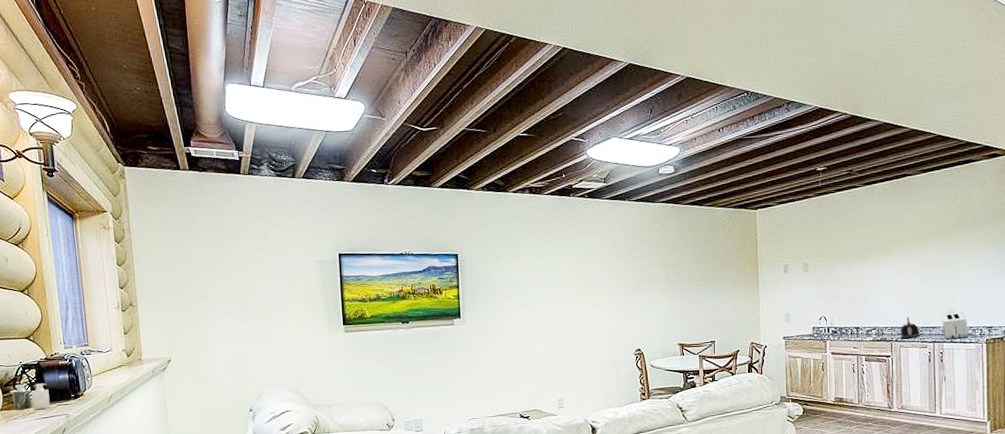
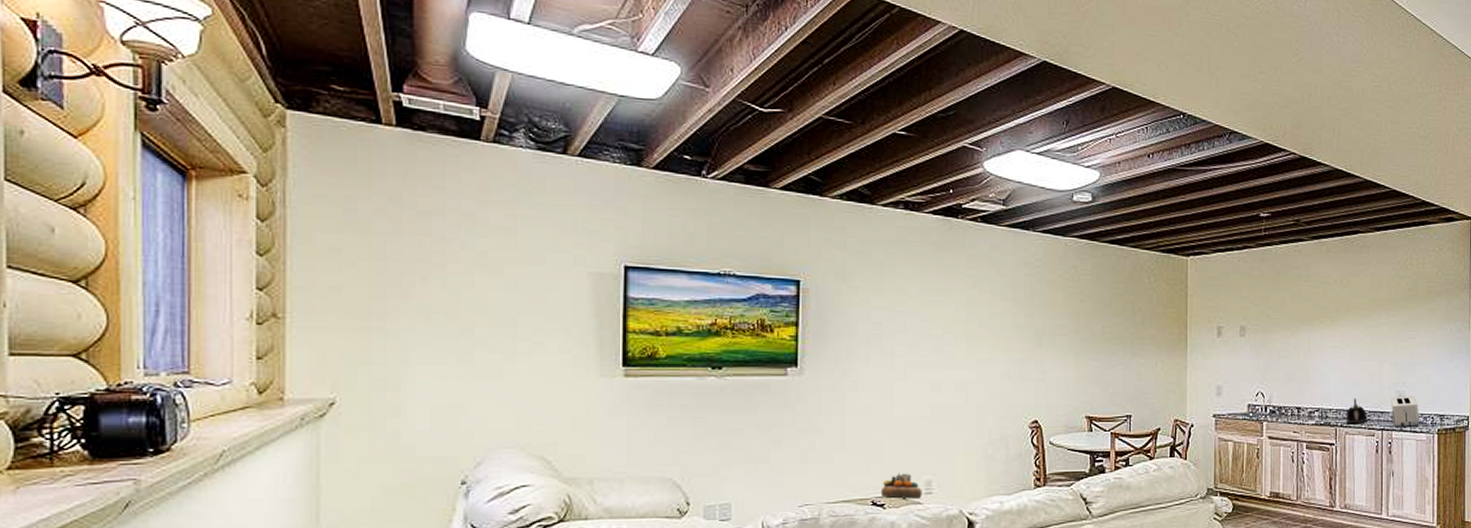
candle: present [12,383,50,410] -> none [34,427,106,470]
decorative bowl: none [525,393,556,413] -> present [880,473,922,499]

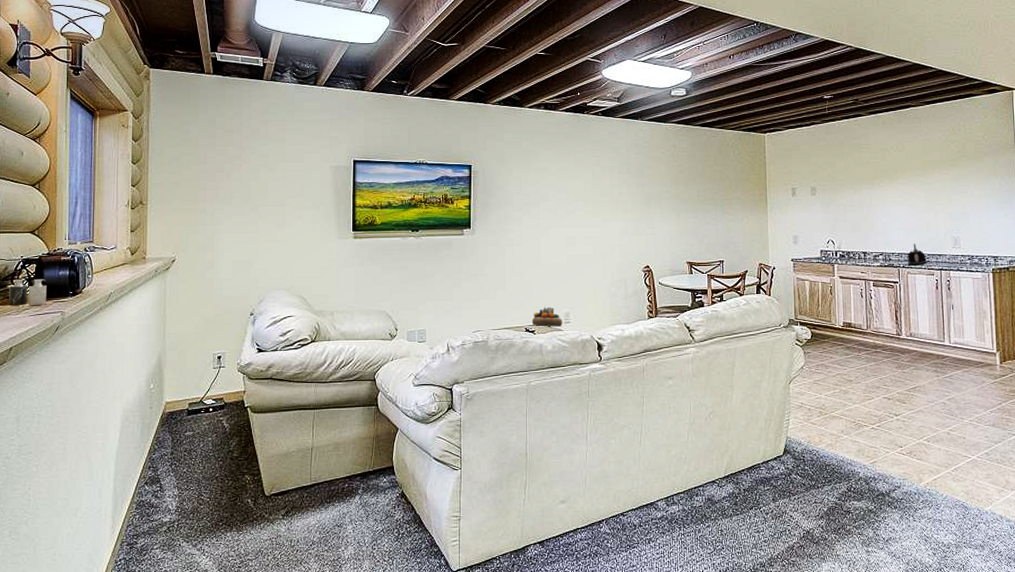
candle: none [34,427,106,470] -> present [9,278,47,305]
toaster: present [1390,396,1420,428] -> none [947,240,975,268]

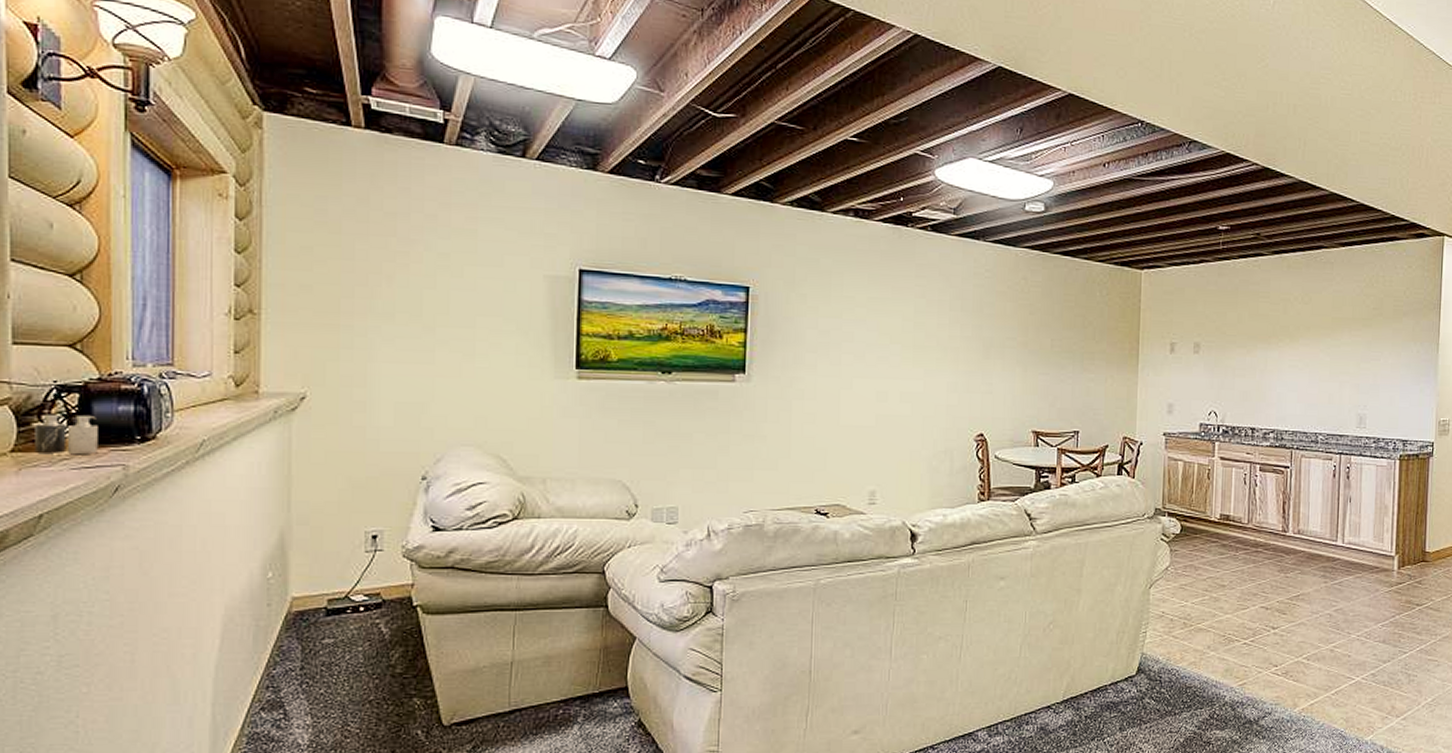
decorative bowl: present [531,307,562,327] -> none [824,482,866,509]
kettle: present [907,244,927,266] -> none [1302,420,1325,448]

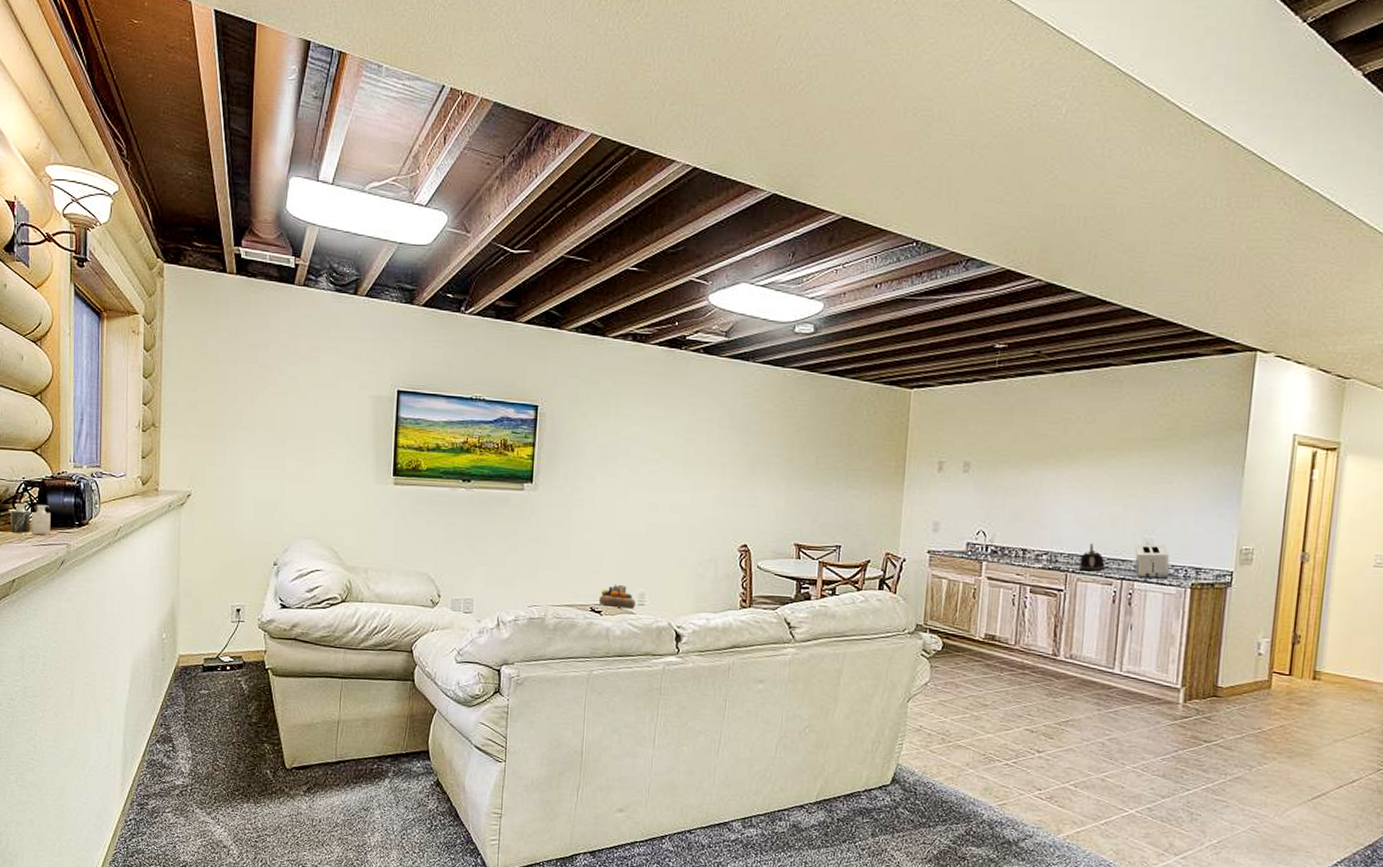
decorative bowl: none [824,482,866,509] -> present [598,584,636,609]
kettle: none [1302,420,1325,448] -> present [1078,543,1105,572]
toaster: none [1350,419,1381,453] -> present [1134,544,1170,580]

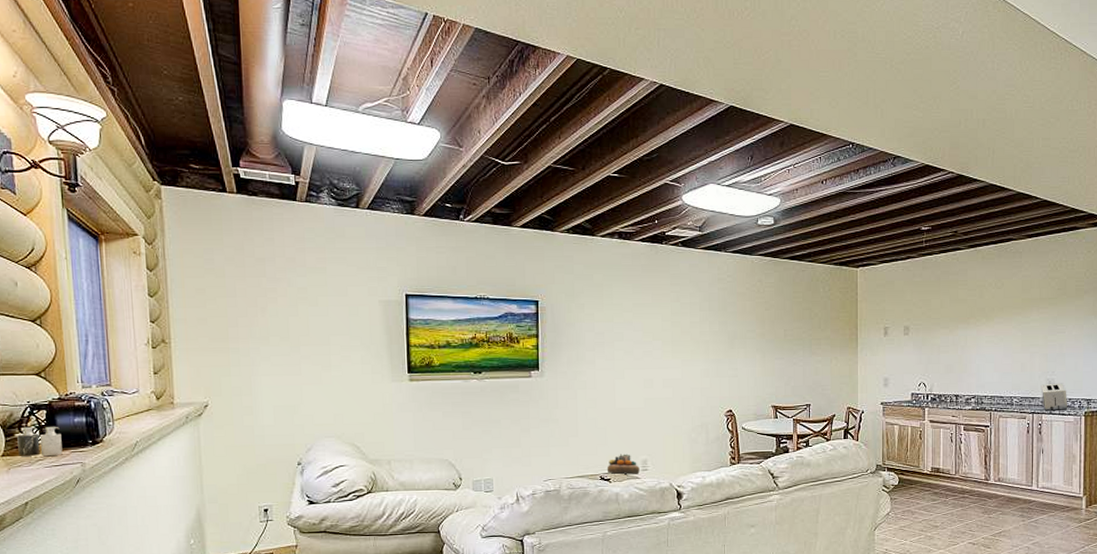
kettle: present [1078,543,1105,572] -> none [999,386,1019,409]

